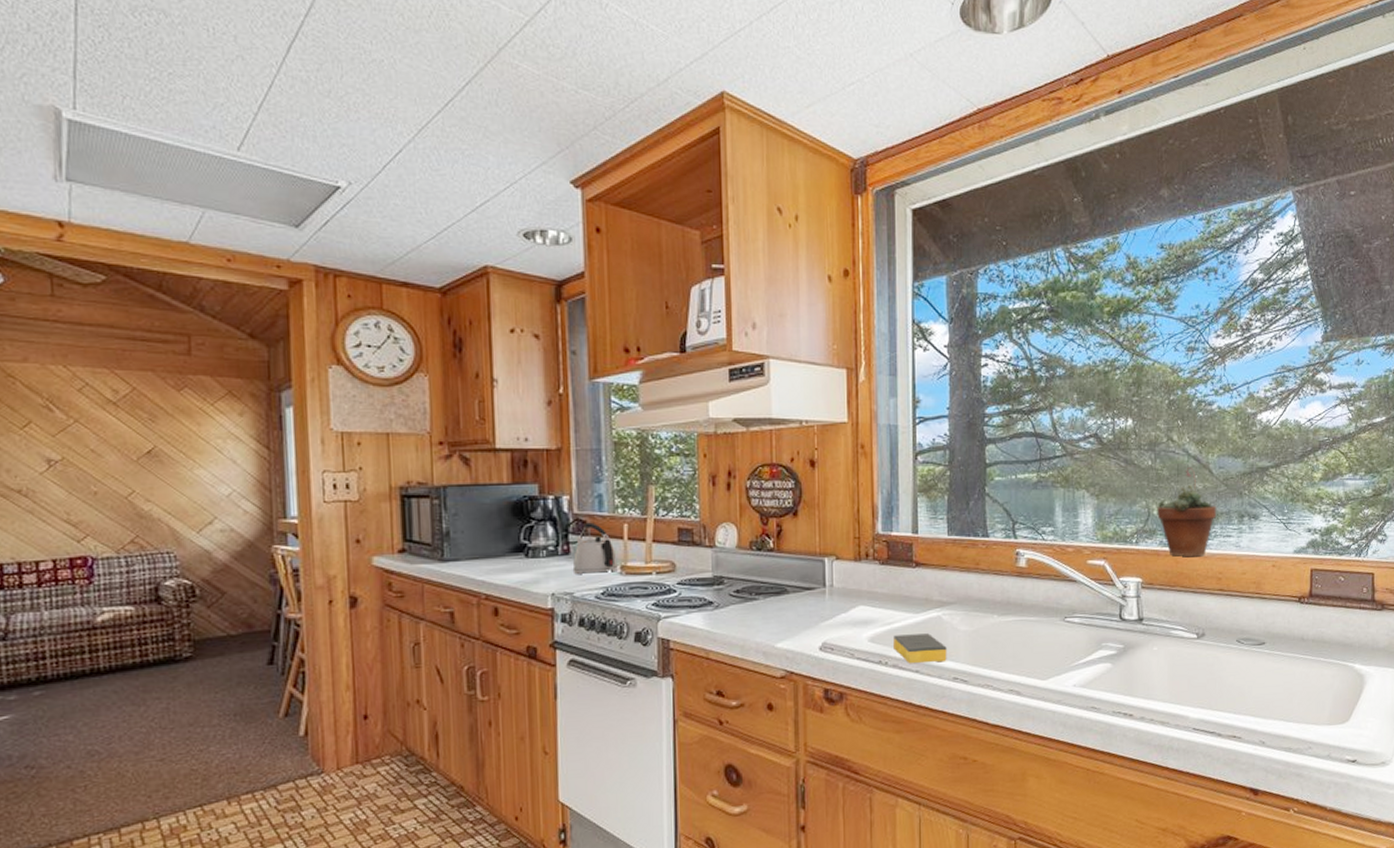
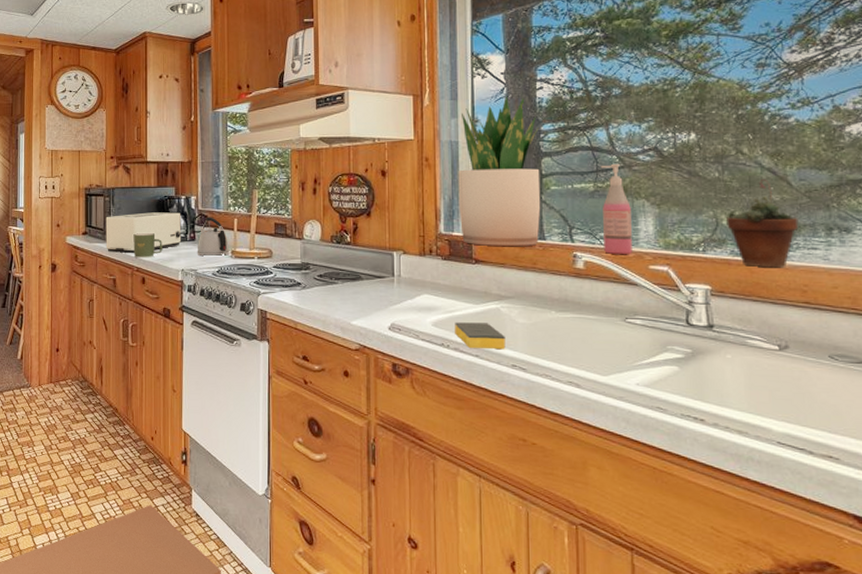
toaster: none [434,517,549,577] -> present [106,212,181,254]
mug: none [478,547,523,582] -> present [133,233,162,259]
planter: none [897,373,985,547] -> present [458,96,541,247]
soap dispenser: none [1044,451,1072,551] -> present [600,163,632,255]

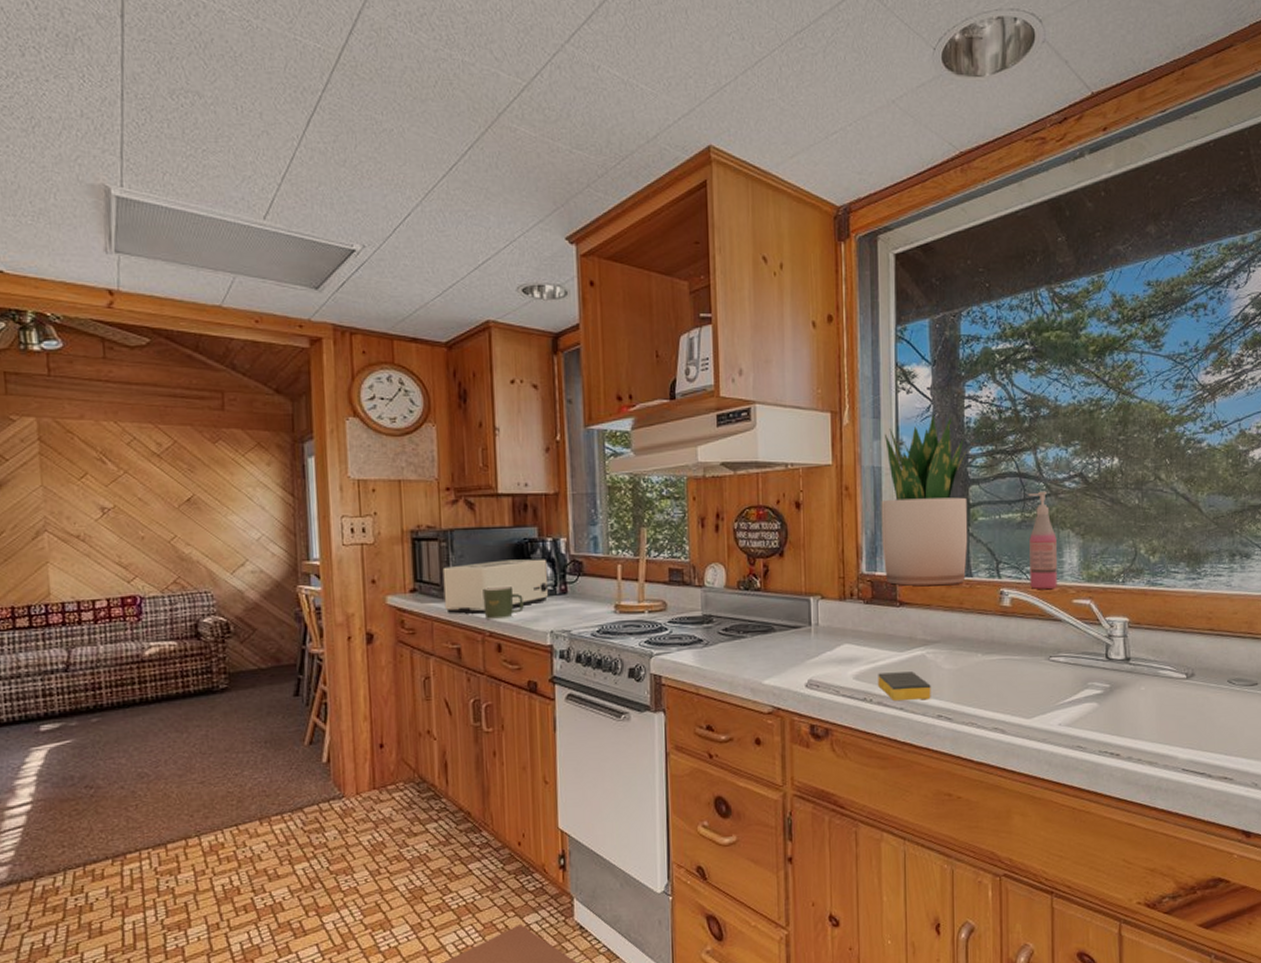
kettle: present [197,217,229,256] -> none [570,563,612,613]
succulent plant: present [726,179,799,268] -> none [1144,506,1207,597]

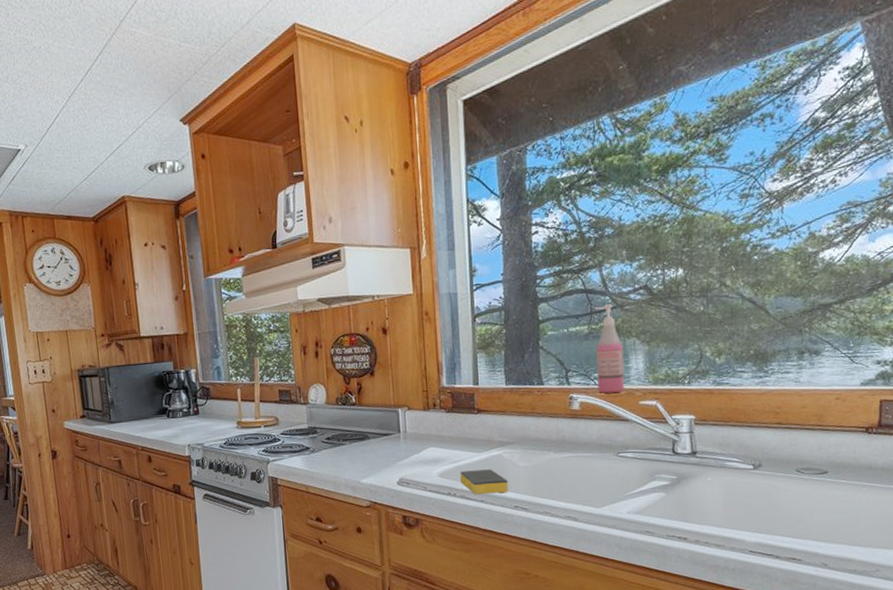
toaster: present [442,559,548,615] -> none [103,387,184,434]
mug: present [483,587,524,620] -> none [134,410,166,438]
planter: present [881,415,968,587] -> none [458,243,539,396]

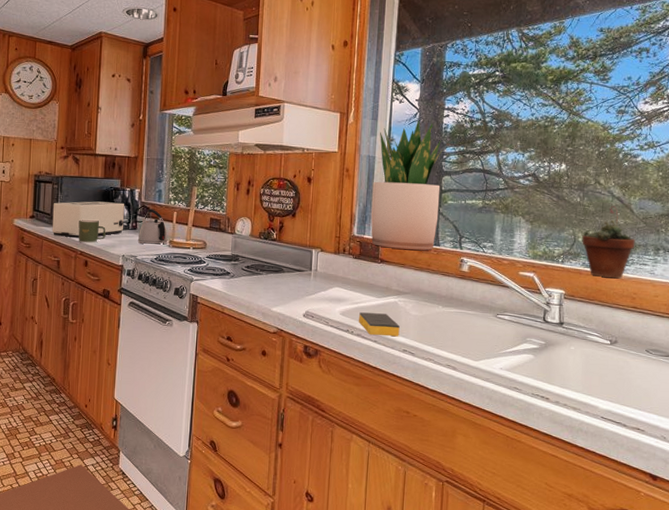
toaster: none [103,387,184,434] -> present [52,201,124,239]
mug: none [134,410,166,438] -> present [78,220,106,244]
kettle: none [201,389,235,429] -> present [137,208,168,245]
planter: none [458,243,539,396] -> present [371,120,443,251]
soap dispenser: present [594,304,624,394] -> none [485,185,510,262]
succulent plant: none [710,310,774,394] -> present [582,206,636,279]

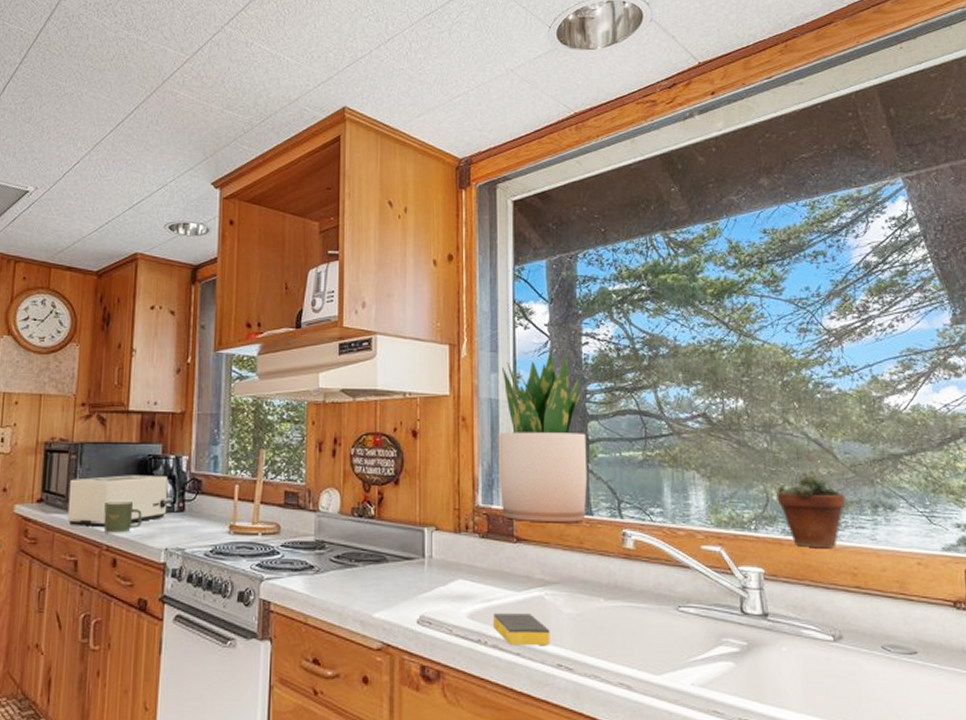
kettle: present [137,208,168,245] -> none [185,482,227,531]

